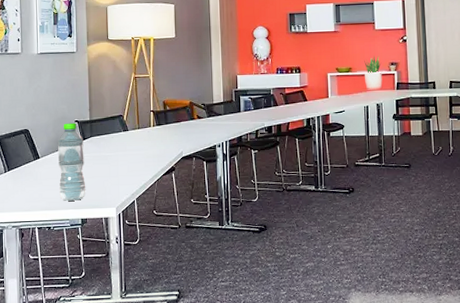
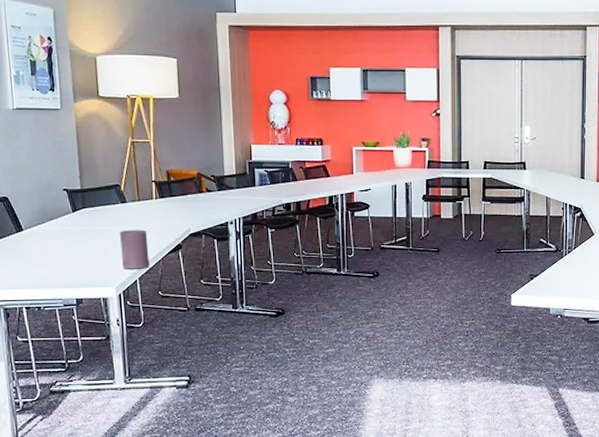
water bottle: present [57,123,86,201] -> none [43,191,80,279]
cup: none [121,154,146,191] -> present [119,229,150,269]

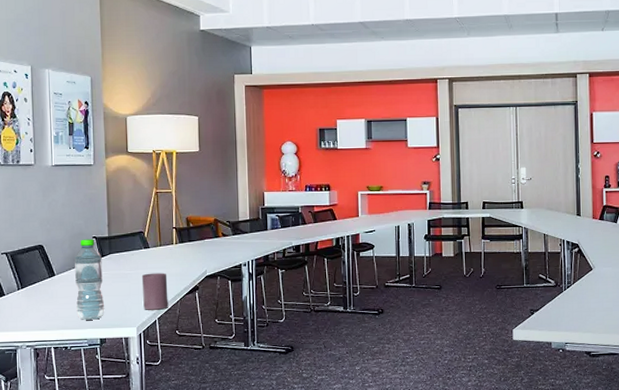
water bottle: none [43,191,80,279] -> present [74,239,105,320]
planter: present [393,130,413,167] -> none [396,174,415,209]

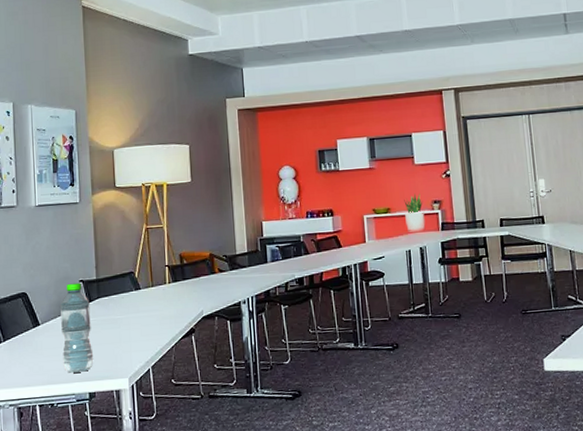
cup: present [141,273,168,310] -> none [132,315,163,358]
planter: none [396,174,415,209] -> present [404,194,426,232]

